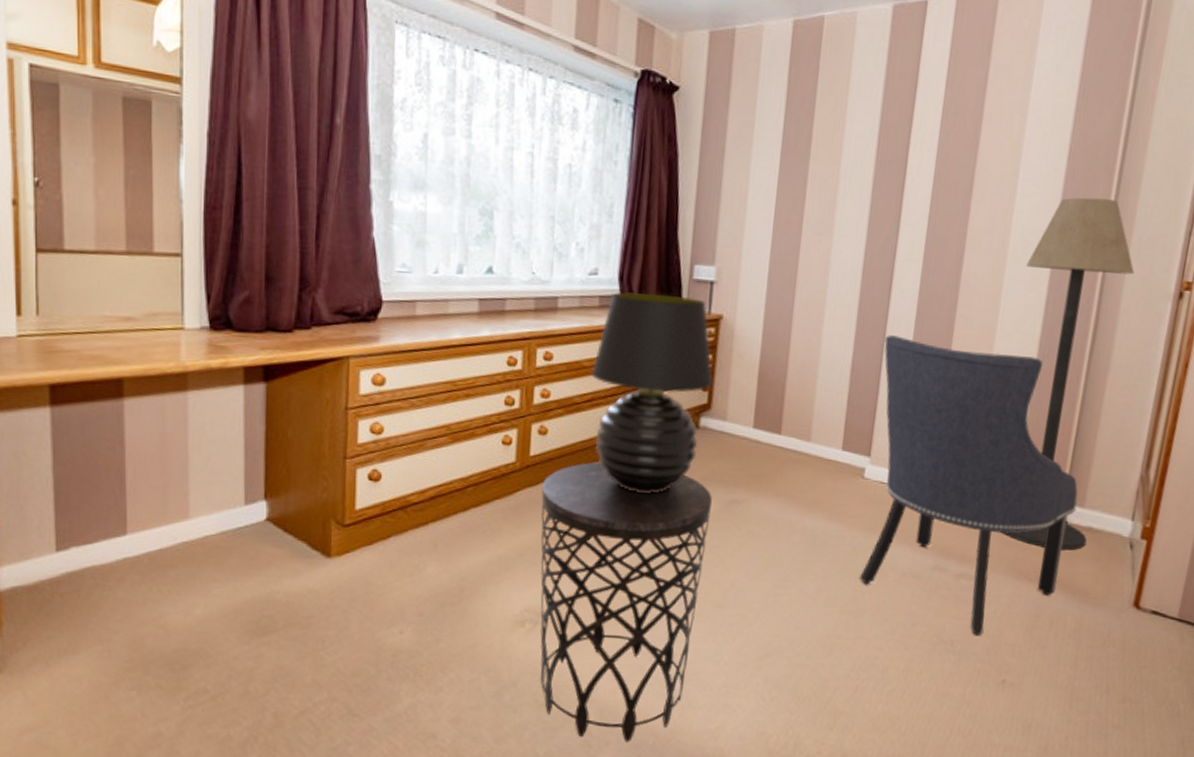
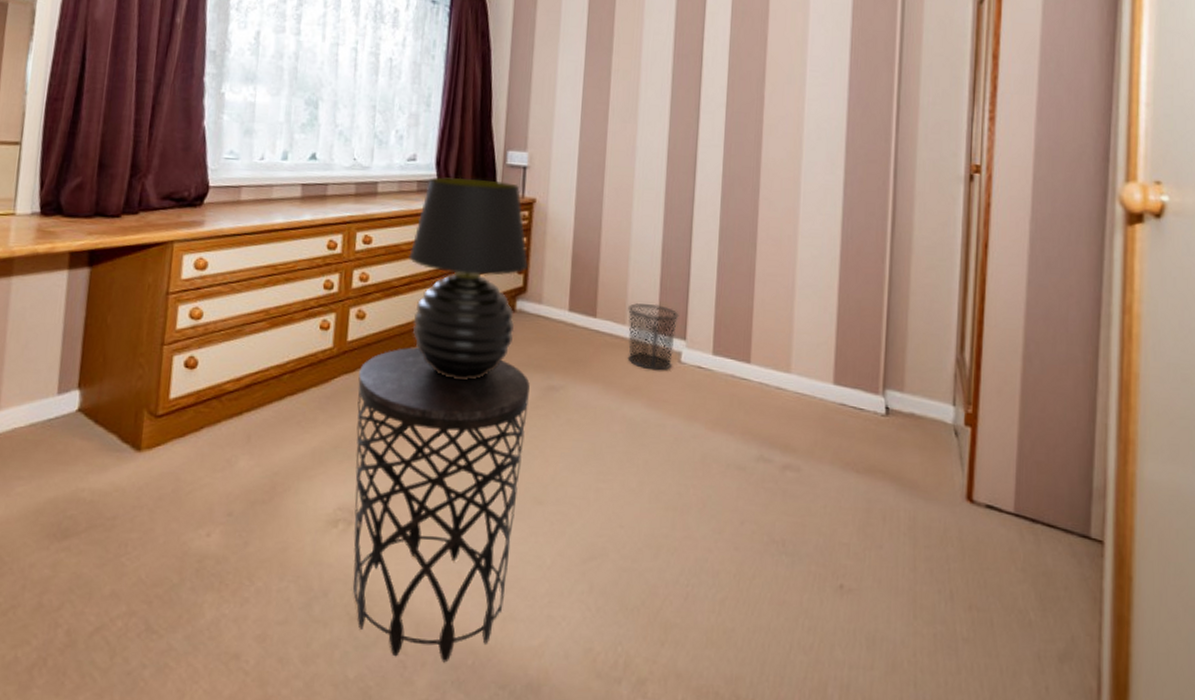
waste bin: none [811,421,865,486] -> present [627,303,679,371]
chair: present [860,335,1078,635] -> none [683,217,897,534]
floor lamp: present [1002,197,1134,551] -> none [822,86,924,439]

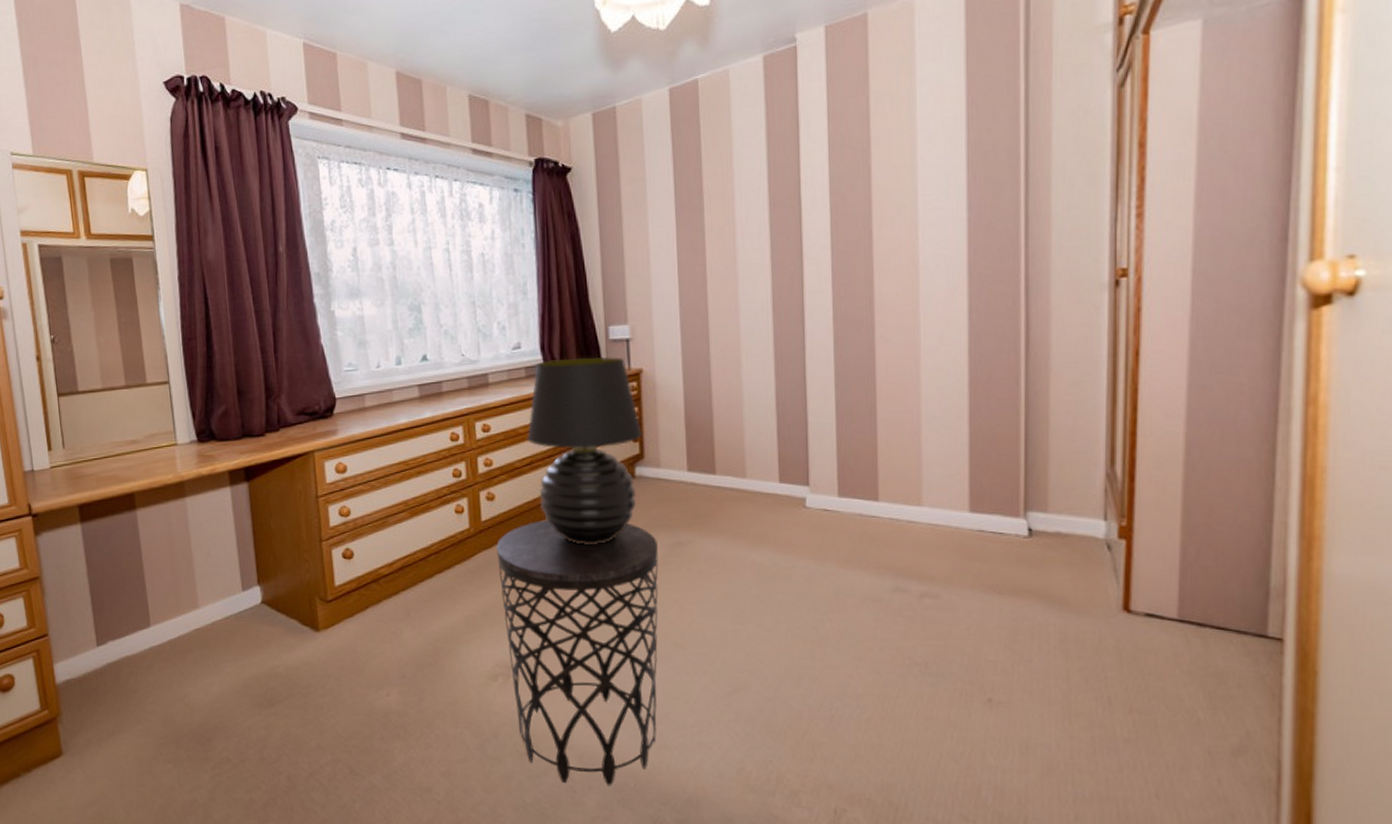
waste bin: present [627,303,679,371] -> none [747,454,800,518]

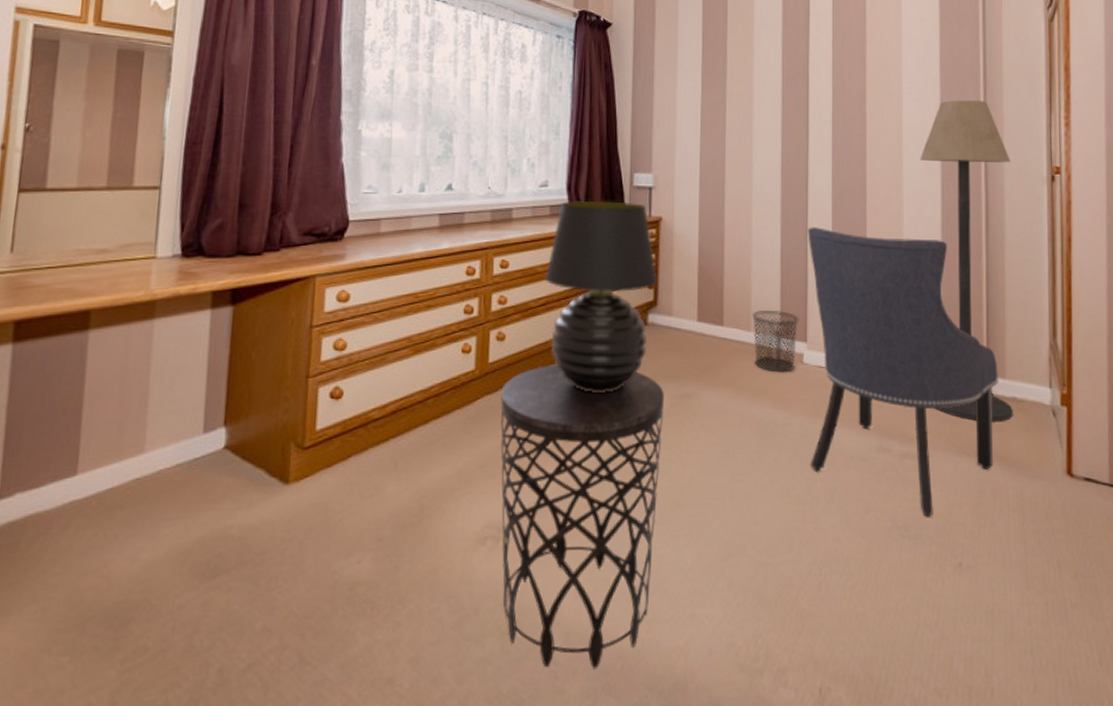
waste bin: none [747,454,800,518] -> present [752,310,799,373]
chair: none [806,365,1040,655] -> present [807,227,999,517]
floor lamp: none [941,199,1060,559] -> present [920,100,1013,422]

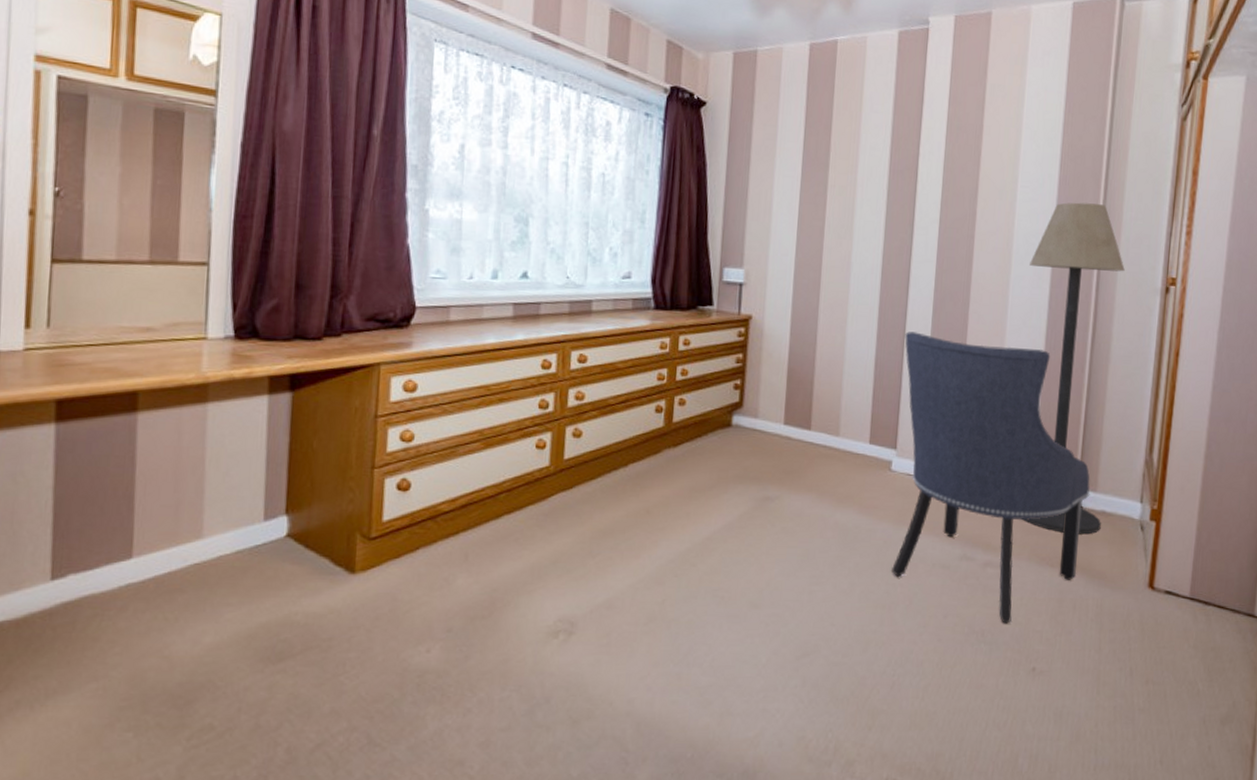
side table: present [500,364,664,669] -> none [574,463,746,757]
table lamp: present [544,200,657,393] -> none [625,295,744,493]
waste bin: present [752,310,799,373] -> none [840,415,890,479]

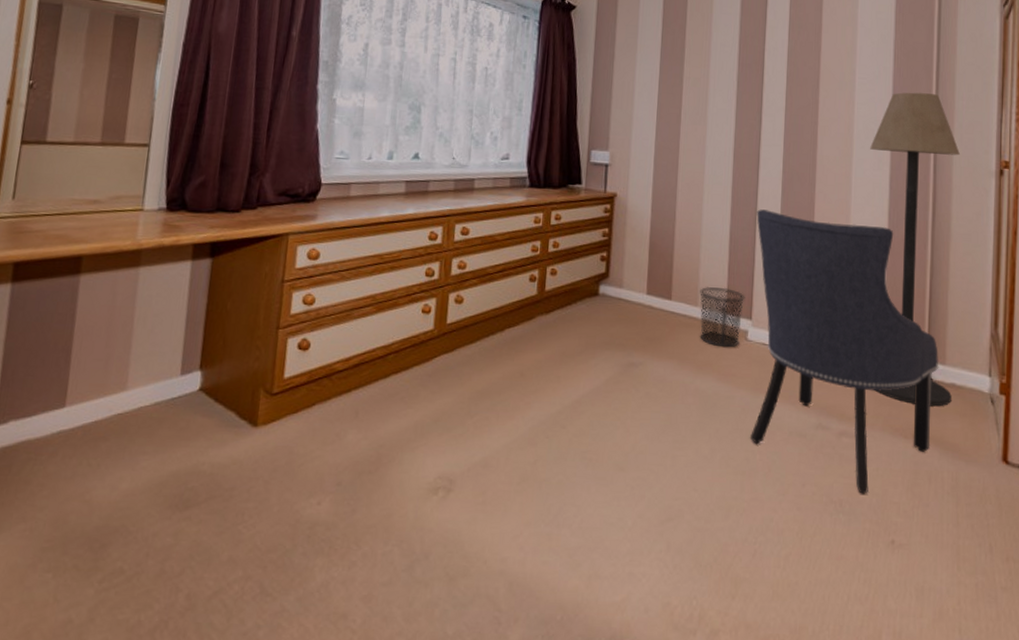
waste bin: none [840,415,890,479] -> present [700,287,745,348]

